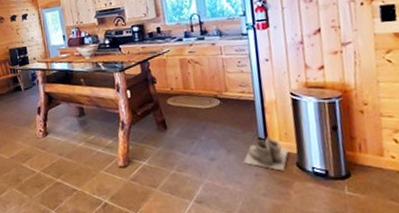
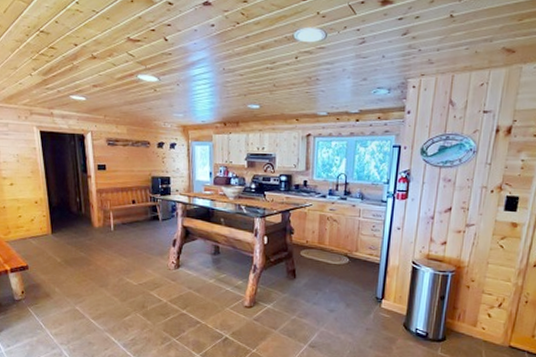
boots: present [243,137,288,171] -> none [358,297,399,328]

